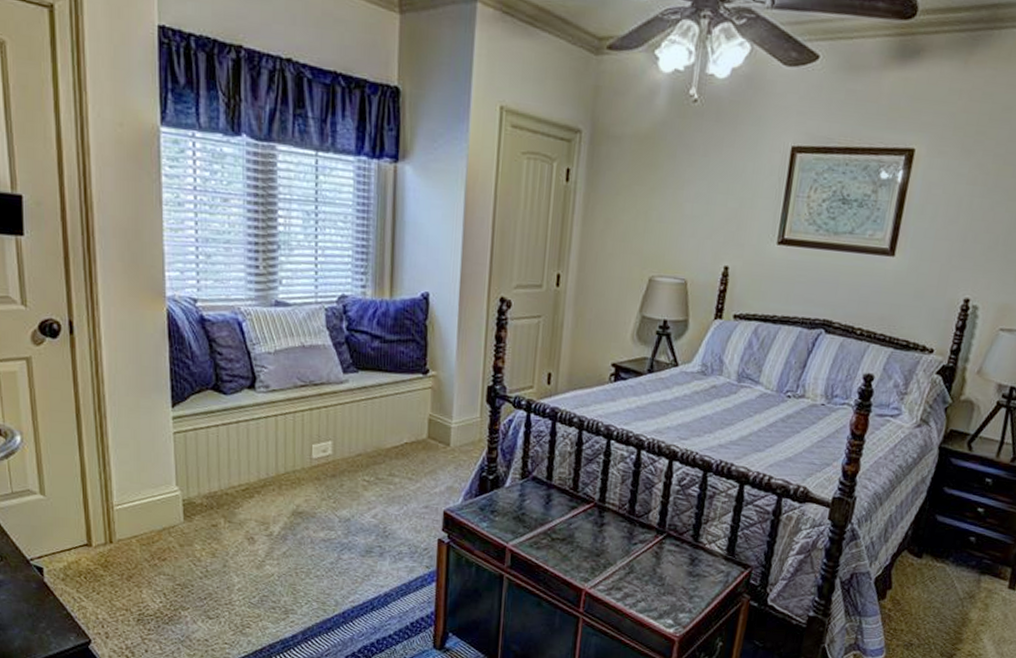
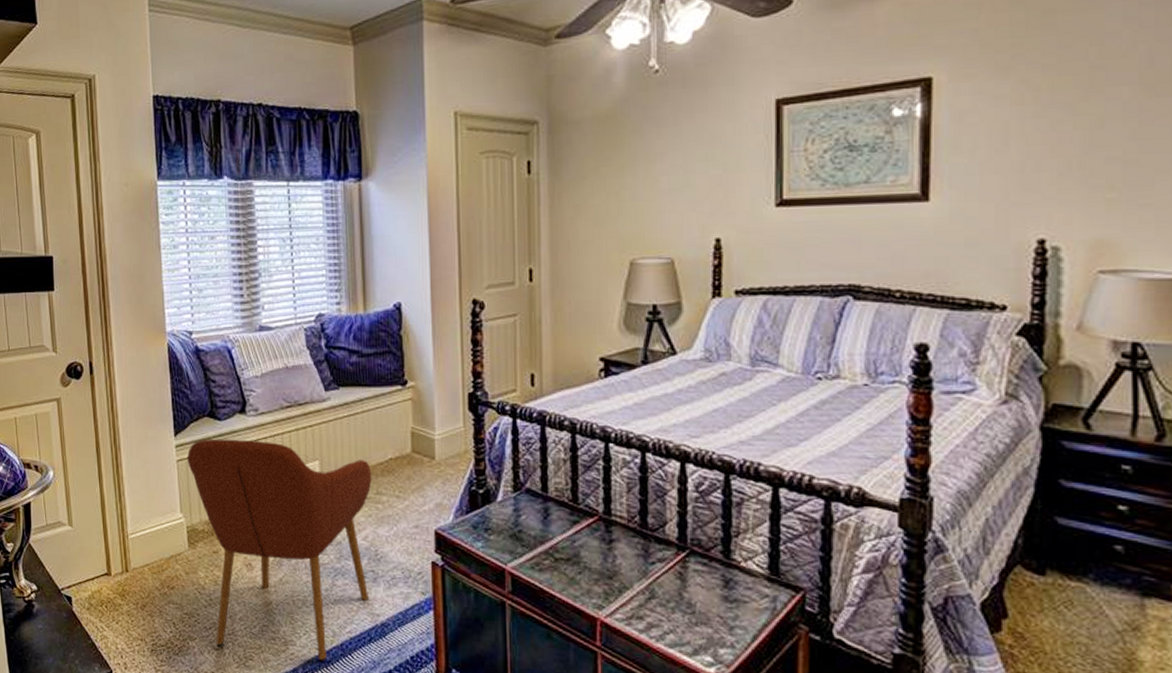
armchair: none [185,412,386,628] -> present [186,438,372,662]

